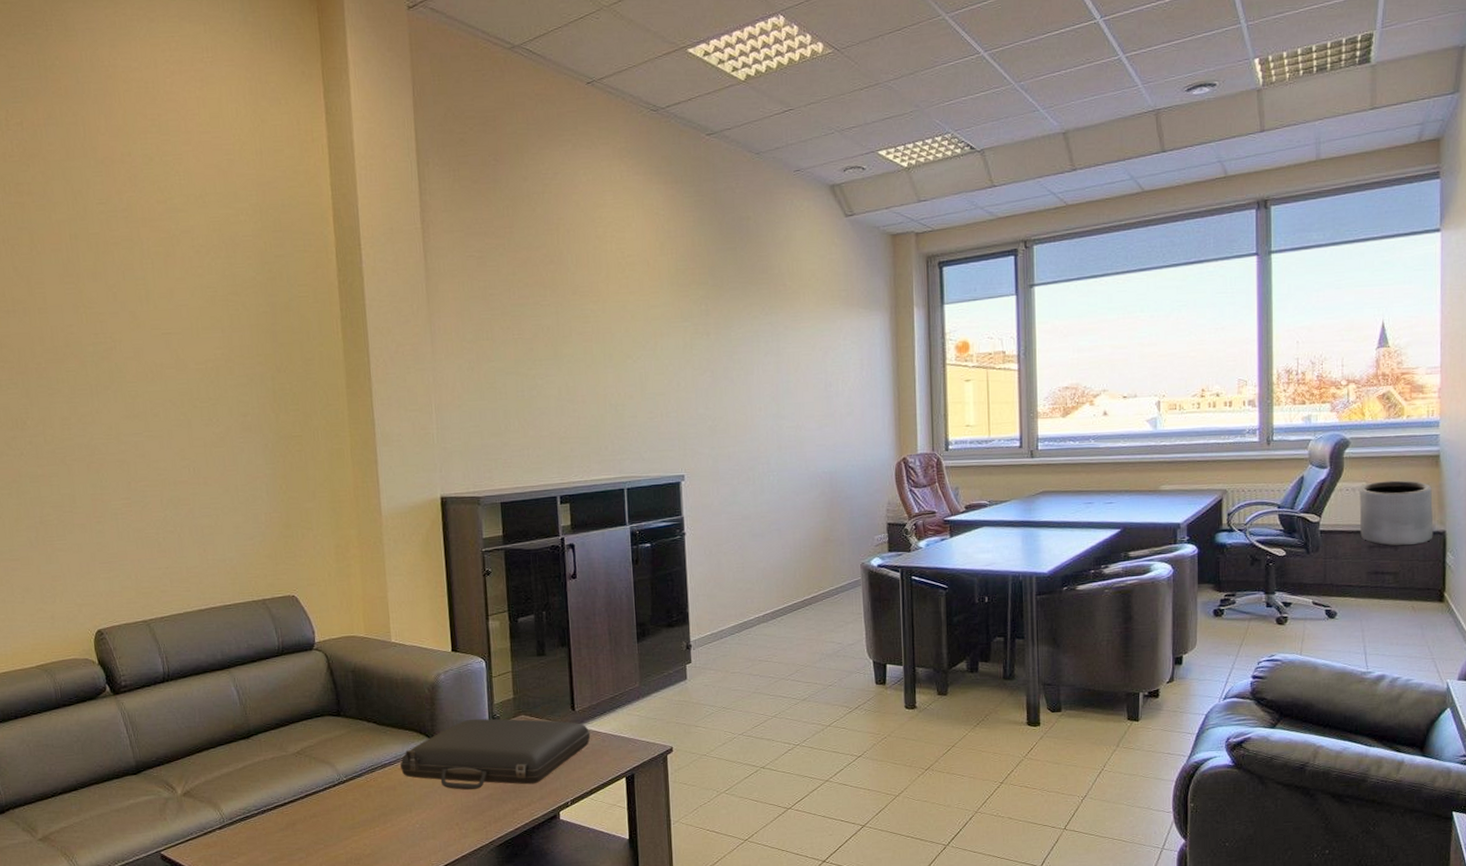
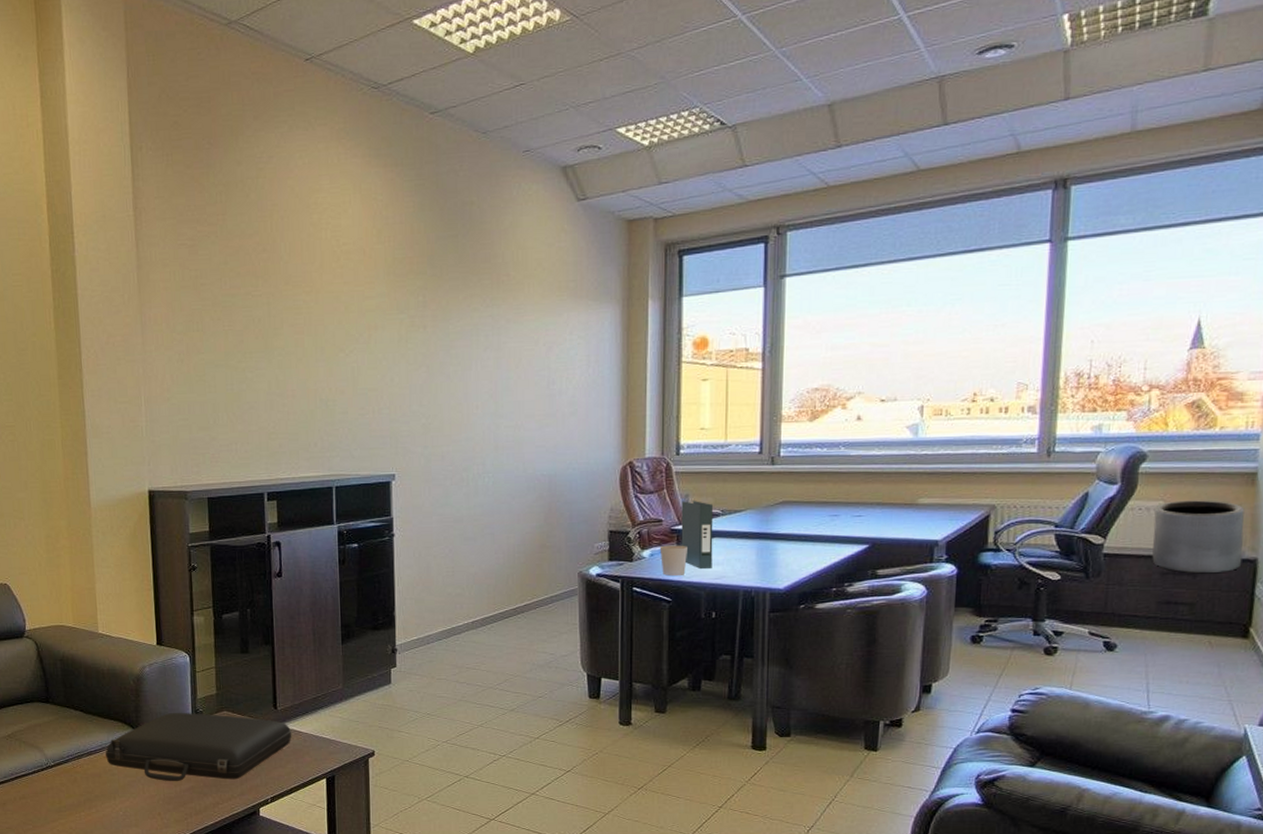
dixie cup: none [934,534,960,565] -> present [659,545,687,577]
binder: none [952,493,983,557] -> present [681,501,714,570]

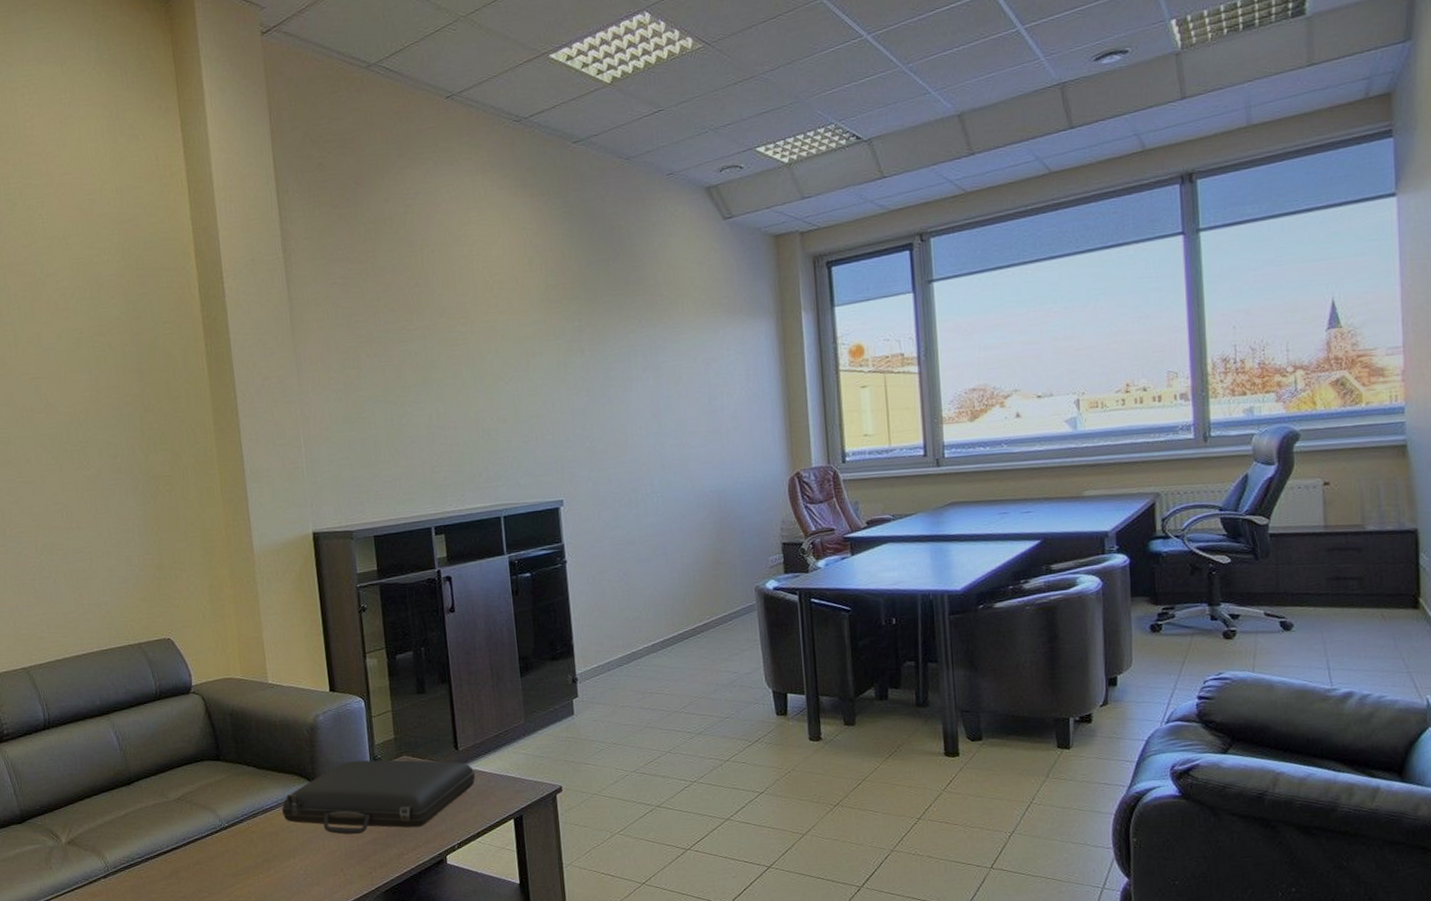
dixie cup: present [659,545,687,577] -> none [834,552,863,586]
binder: present [681,501,714,570] -> none [852,507,888,576]
planter: present [1152,500,1245,575] -> none [1314,474,1403,549]

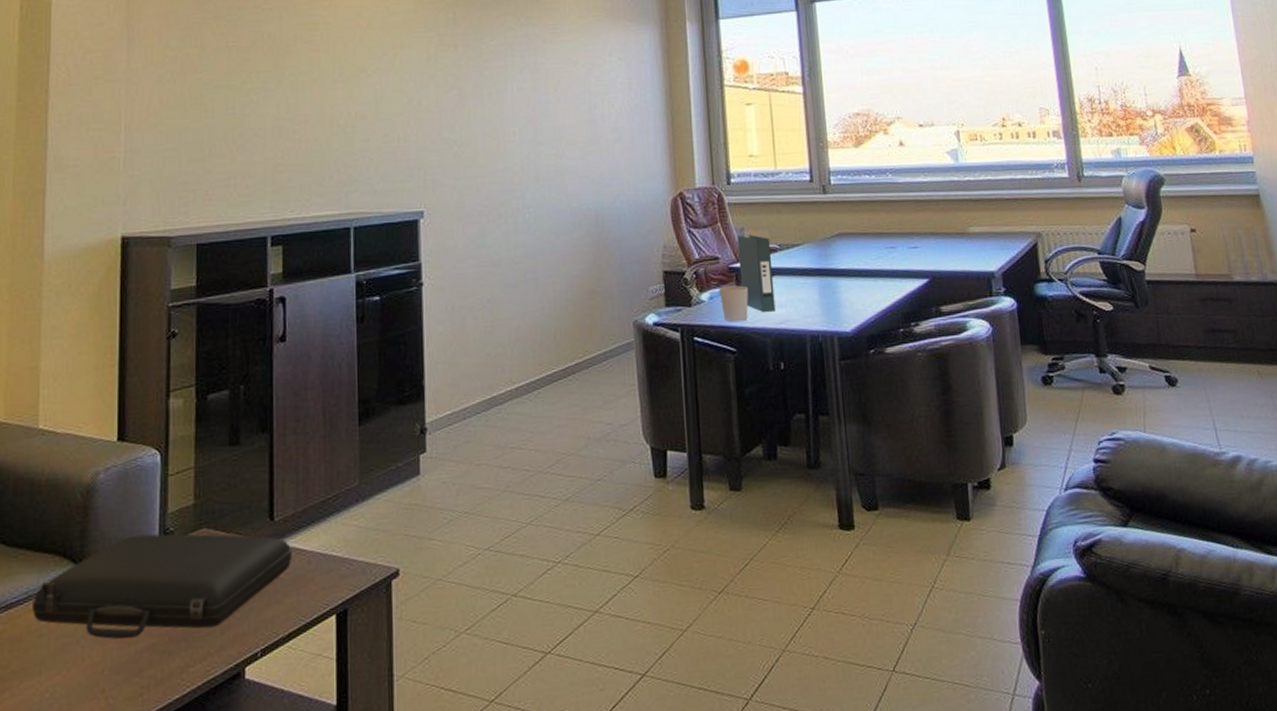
dixie cup: none [834,552,863,586] -> present [718,285,749,323]
binder: none [852,507,888,576] -> present [737,235,776,313]

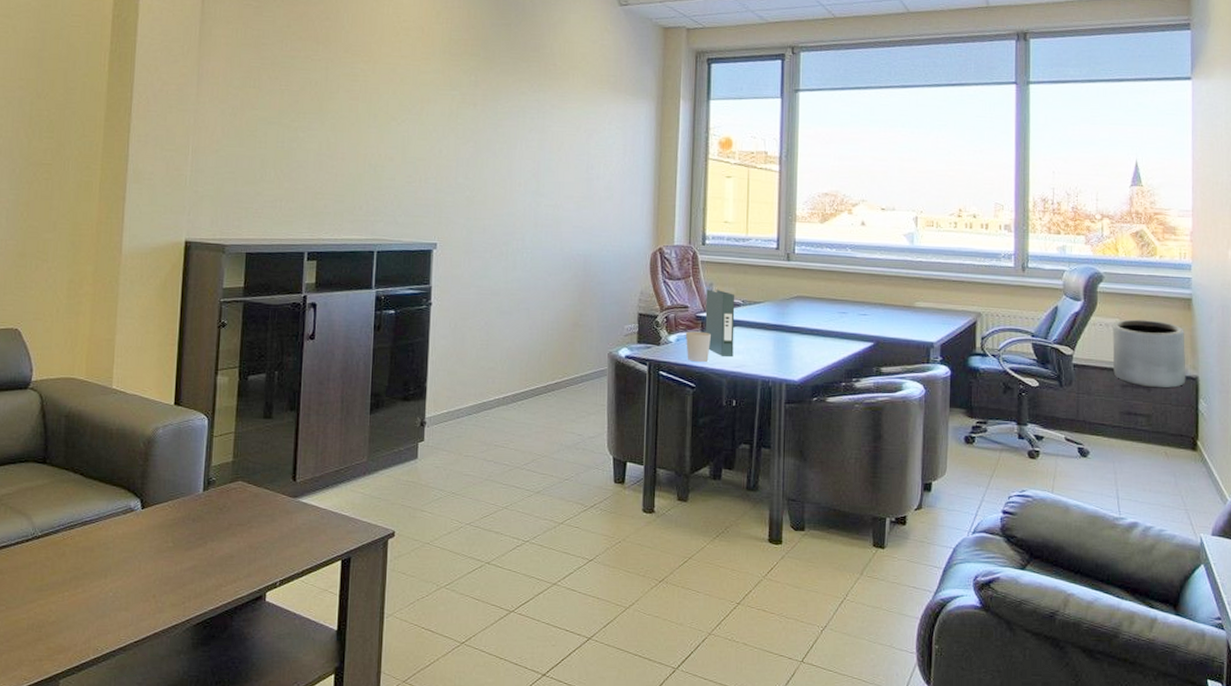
briefcase: present [33,533,293,640] -> none [102,480,310,560]
planter: none [1182,222,1268,300] -> present [1112,319,1186,390]

